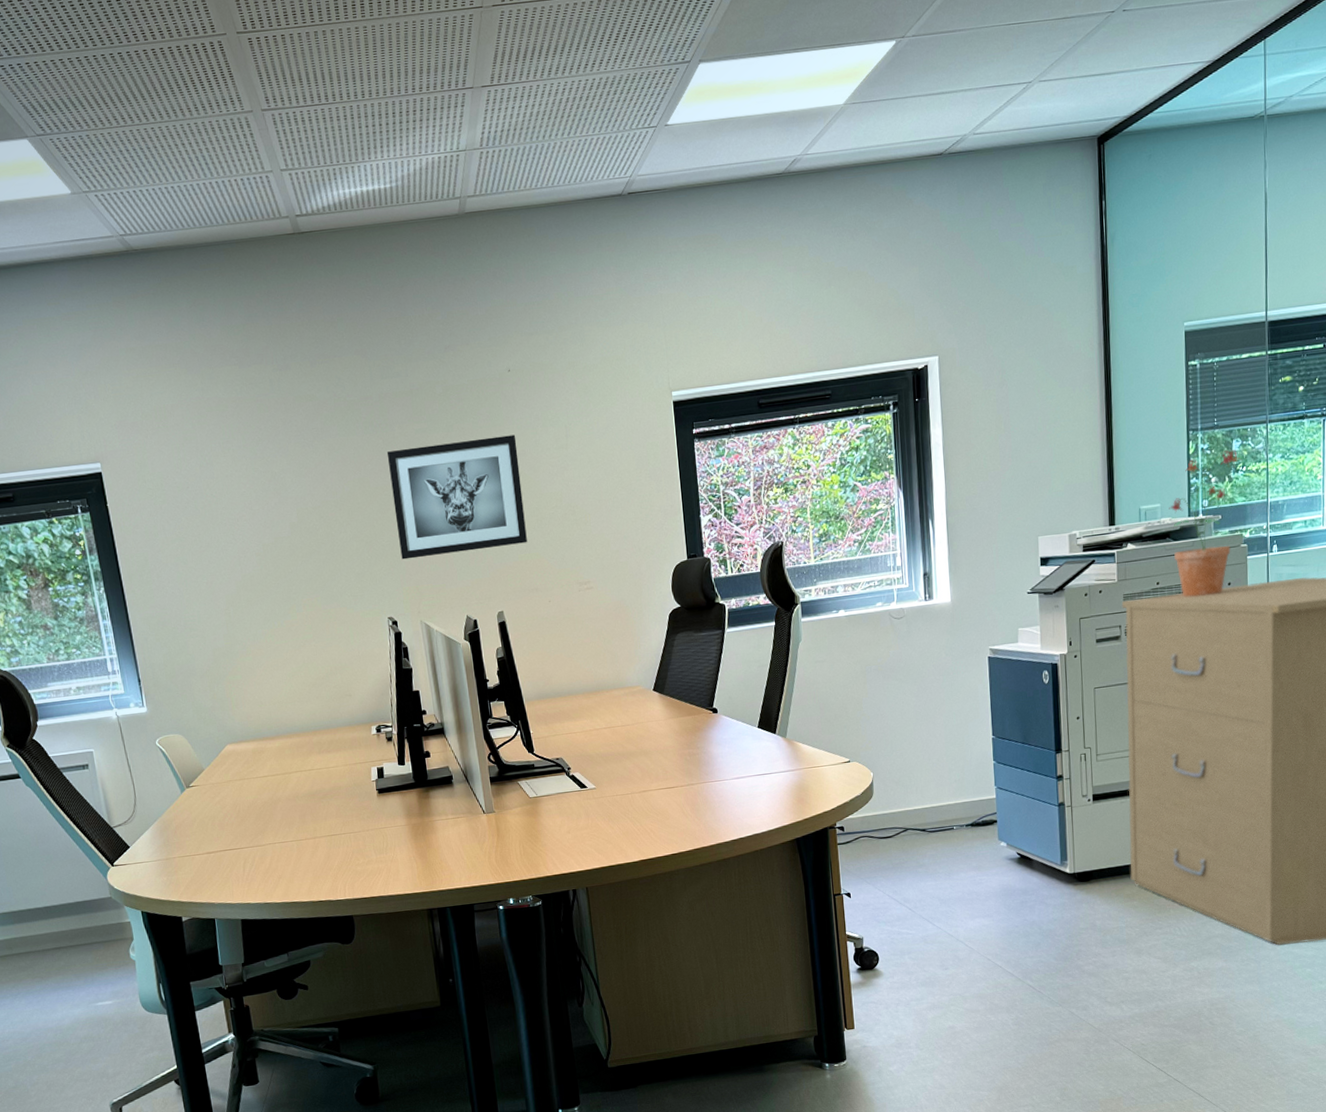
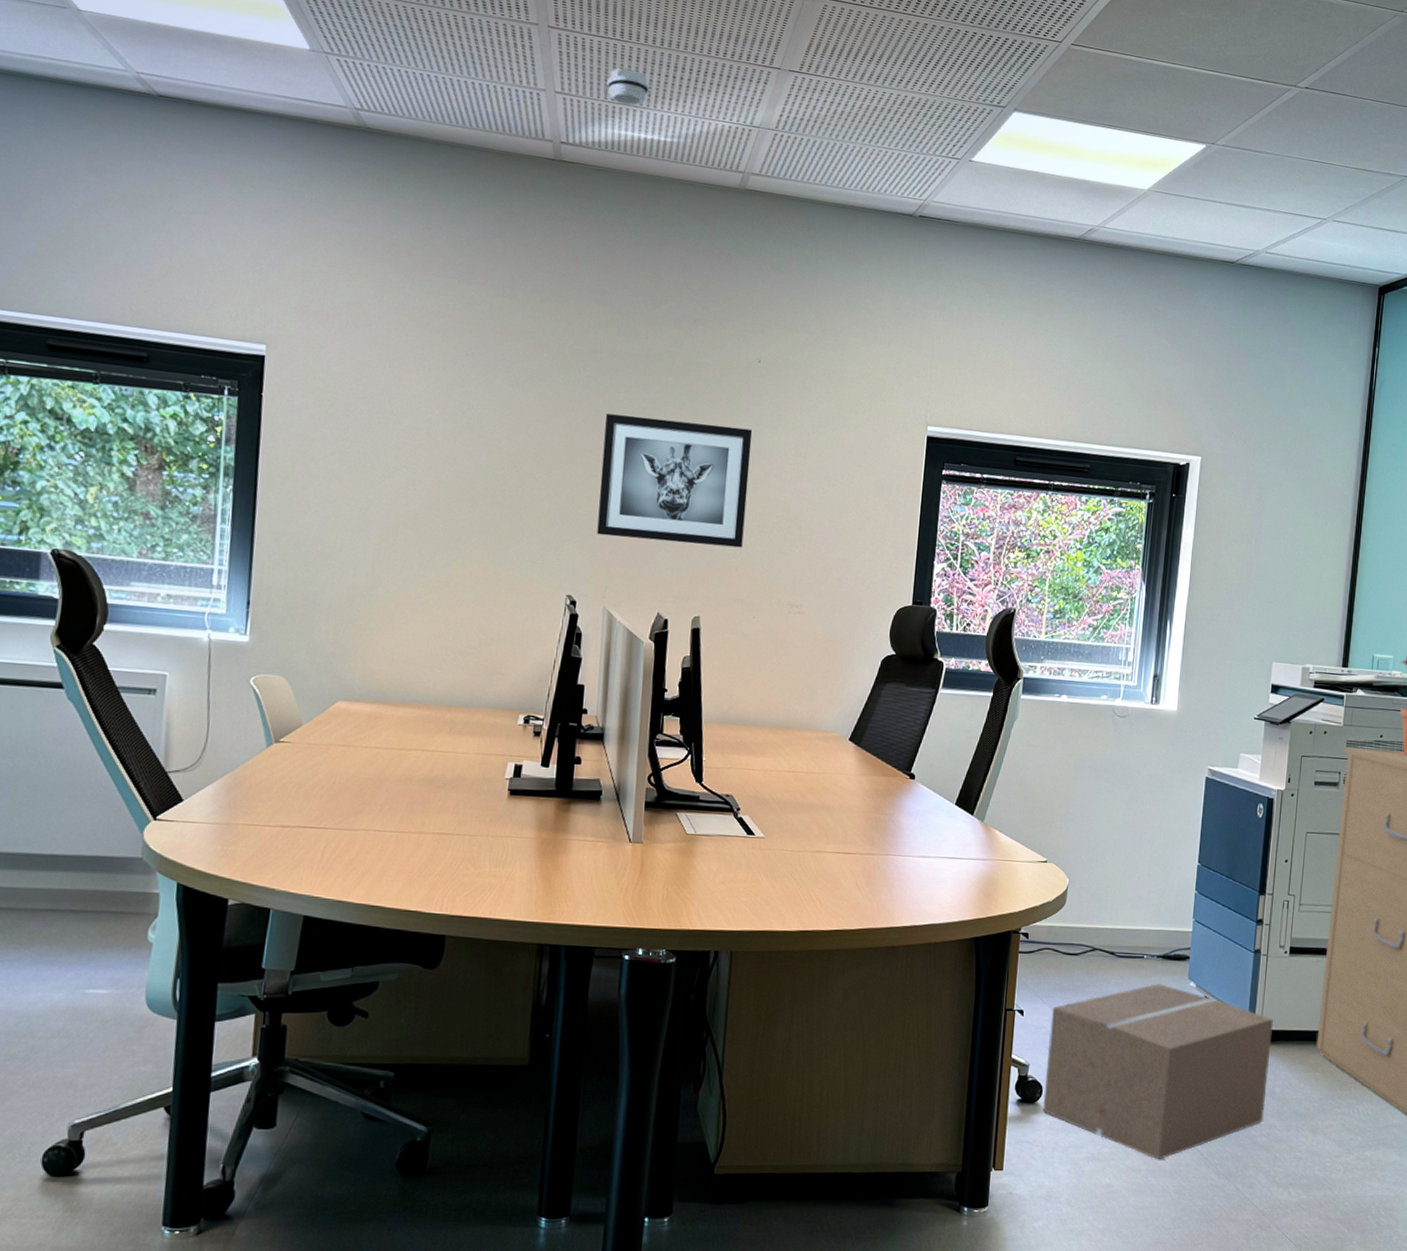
smoke detector: none [323,128,361,164] -> present [607,68,649,106]
cardboard box: none [876,848,1089,1000] -> present [1042,983,1274,1160]

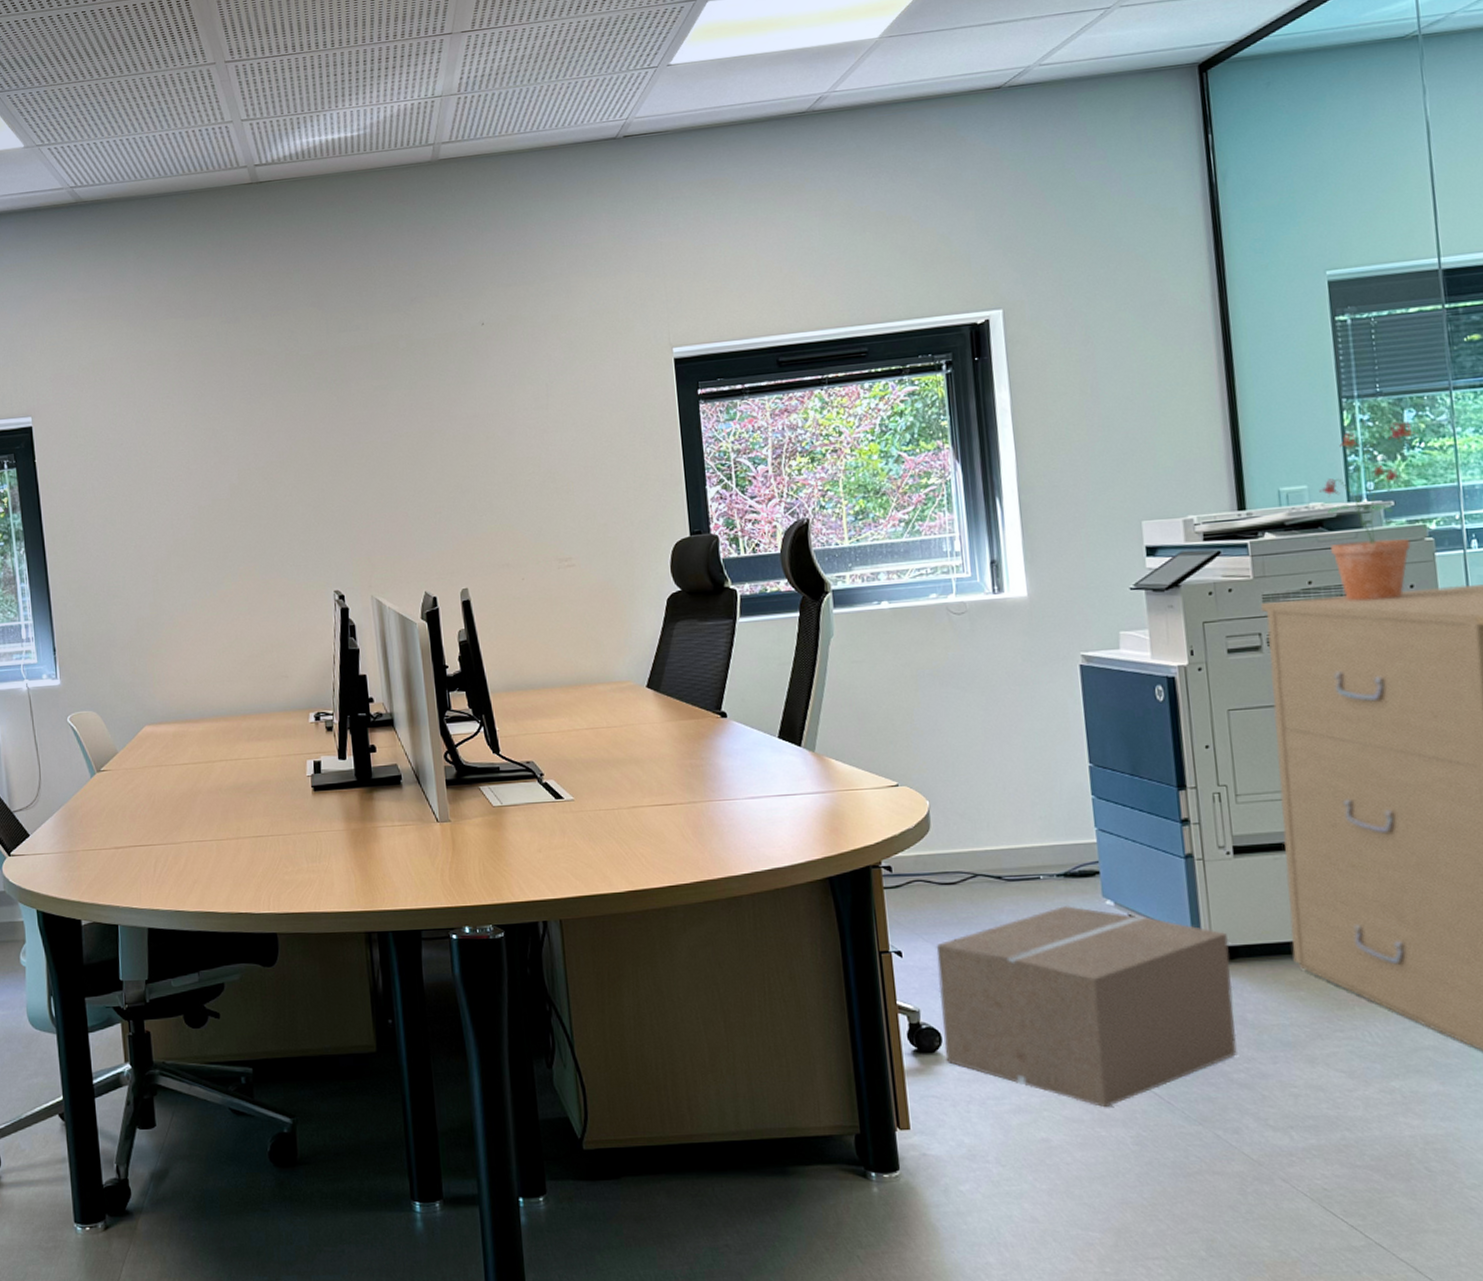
wall art: present [597,414,753,548] -> none [341,393,498,528]
smoke detector: present [607,68,649,106] -> none [287,77,328,113]

